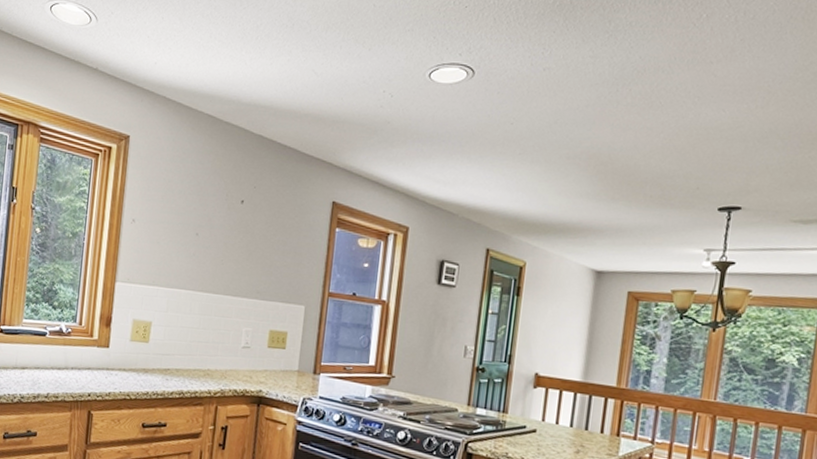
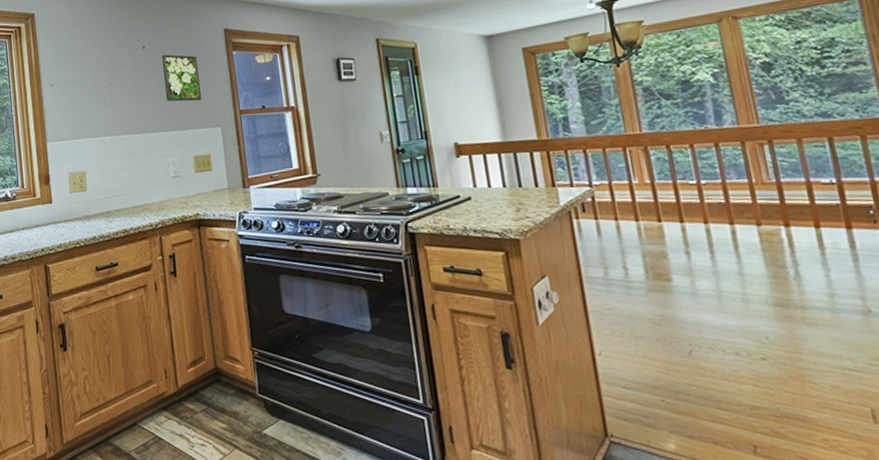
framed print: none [254,214,297,273] -> present [161,54,201,102]

